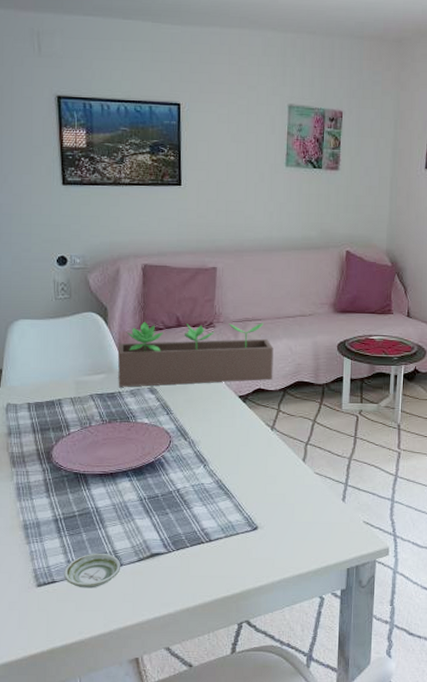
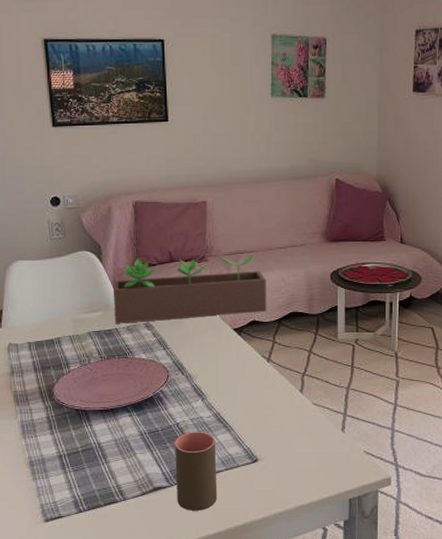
saucer: present [64,553,121,588] -> none [70,487,125,523]
cup: none [174,498,216,578] -> present [175,432,218,511]

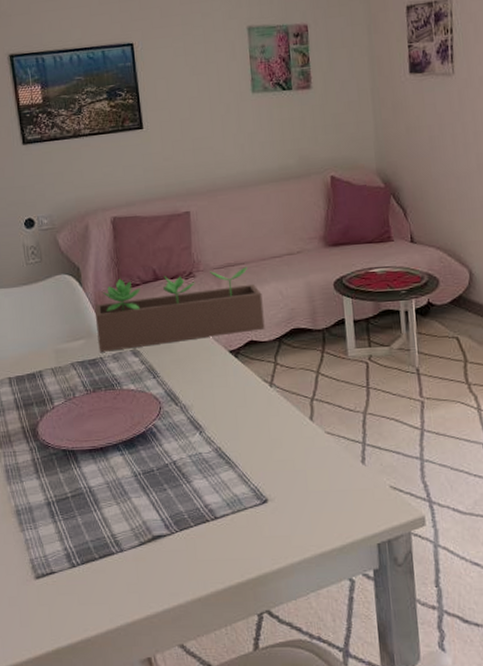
cup: present [175,432,218,511] -> none [172,470,225,563]

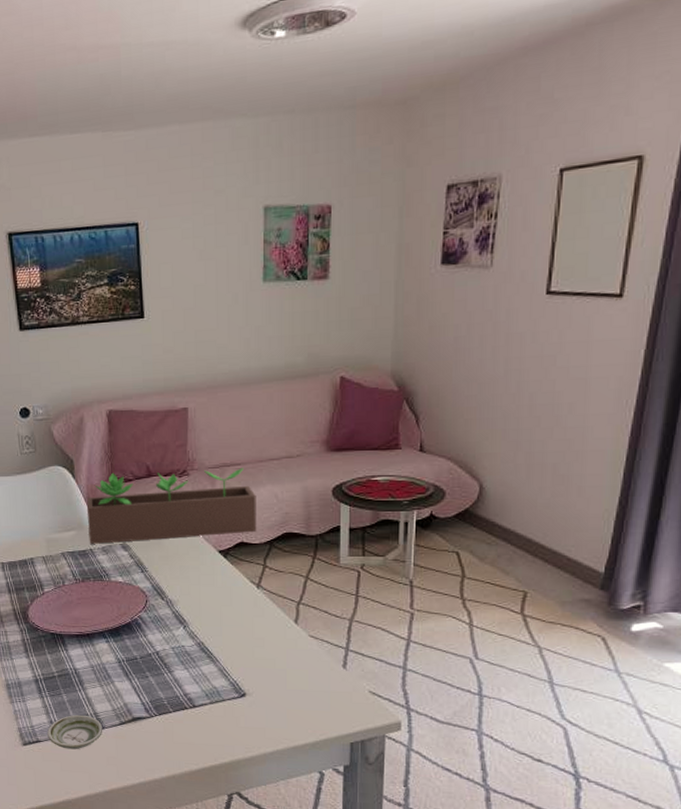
saucer: none [62,538,122,579] -> present [47,714,103,750]

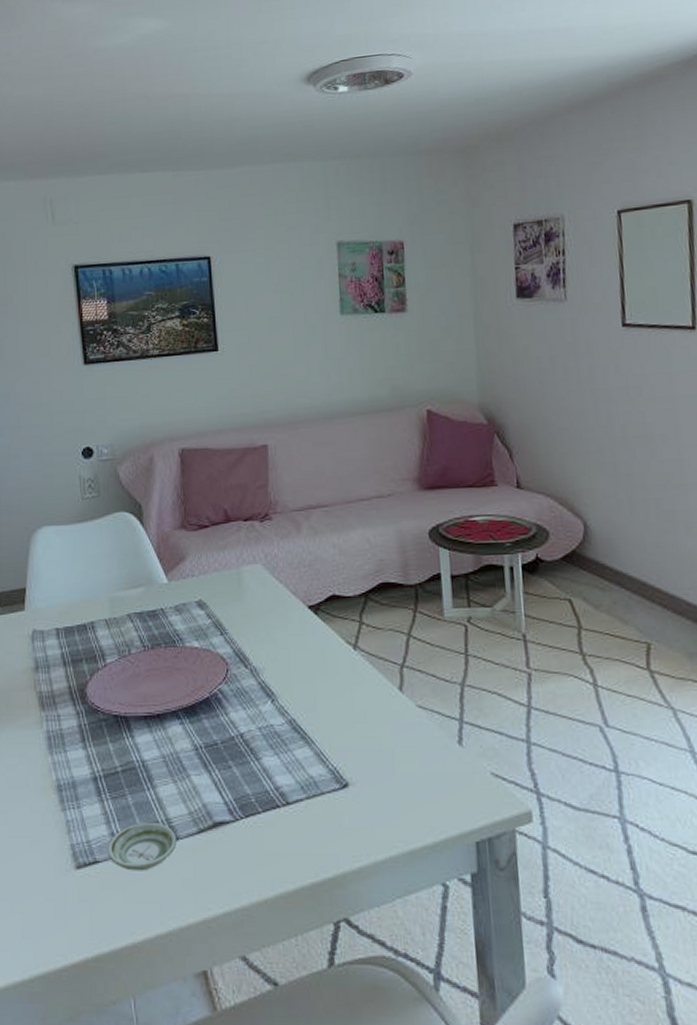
succulent planter: present [86,468,257,544] -> none [156,510,350,602]

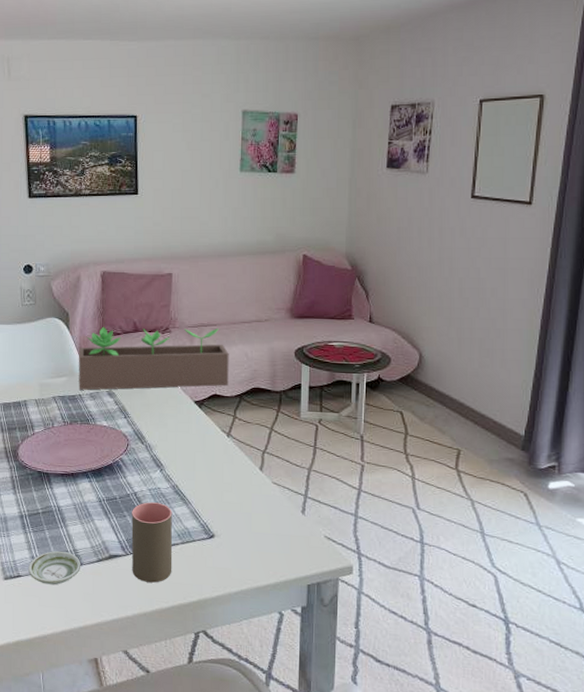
succulent planter: none [156,510,350,602] -> present [78,326,229,390]
cup: none [239,745,298,856] -> present [131,502,173,583]

